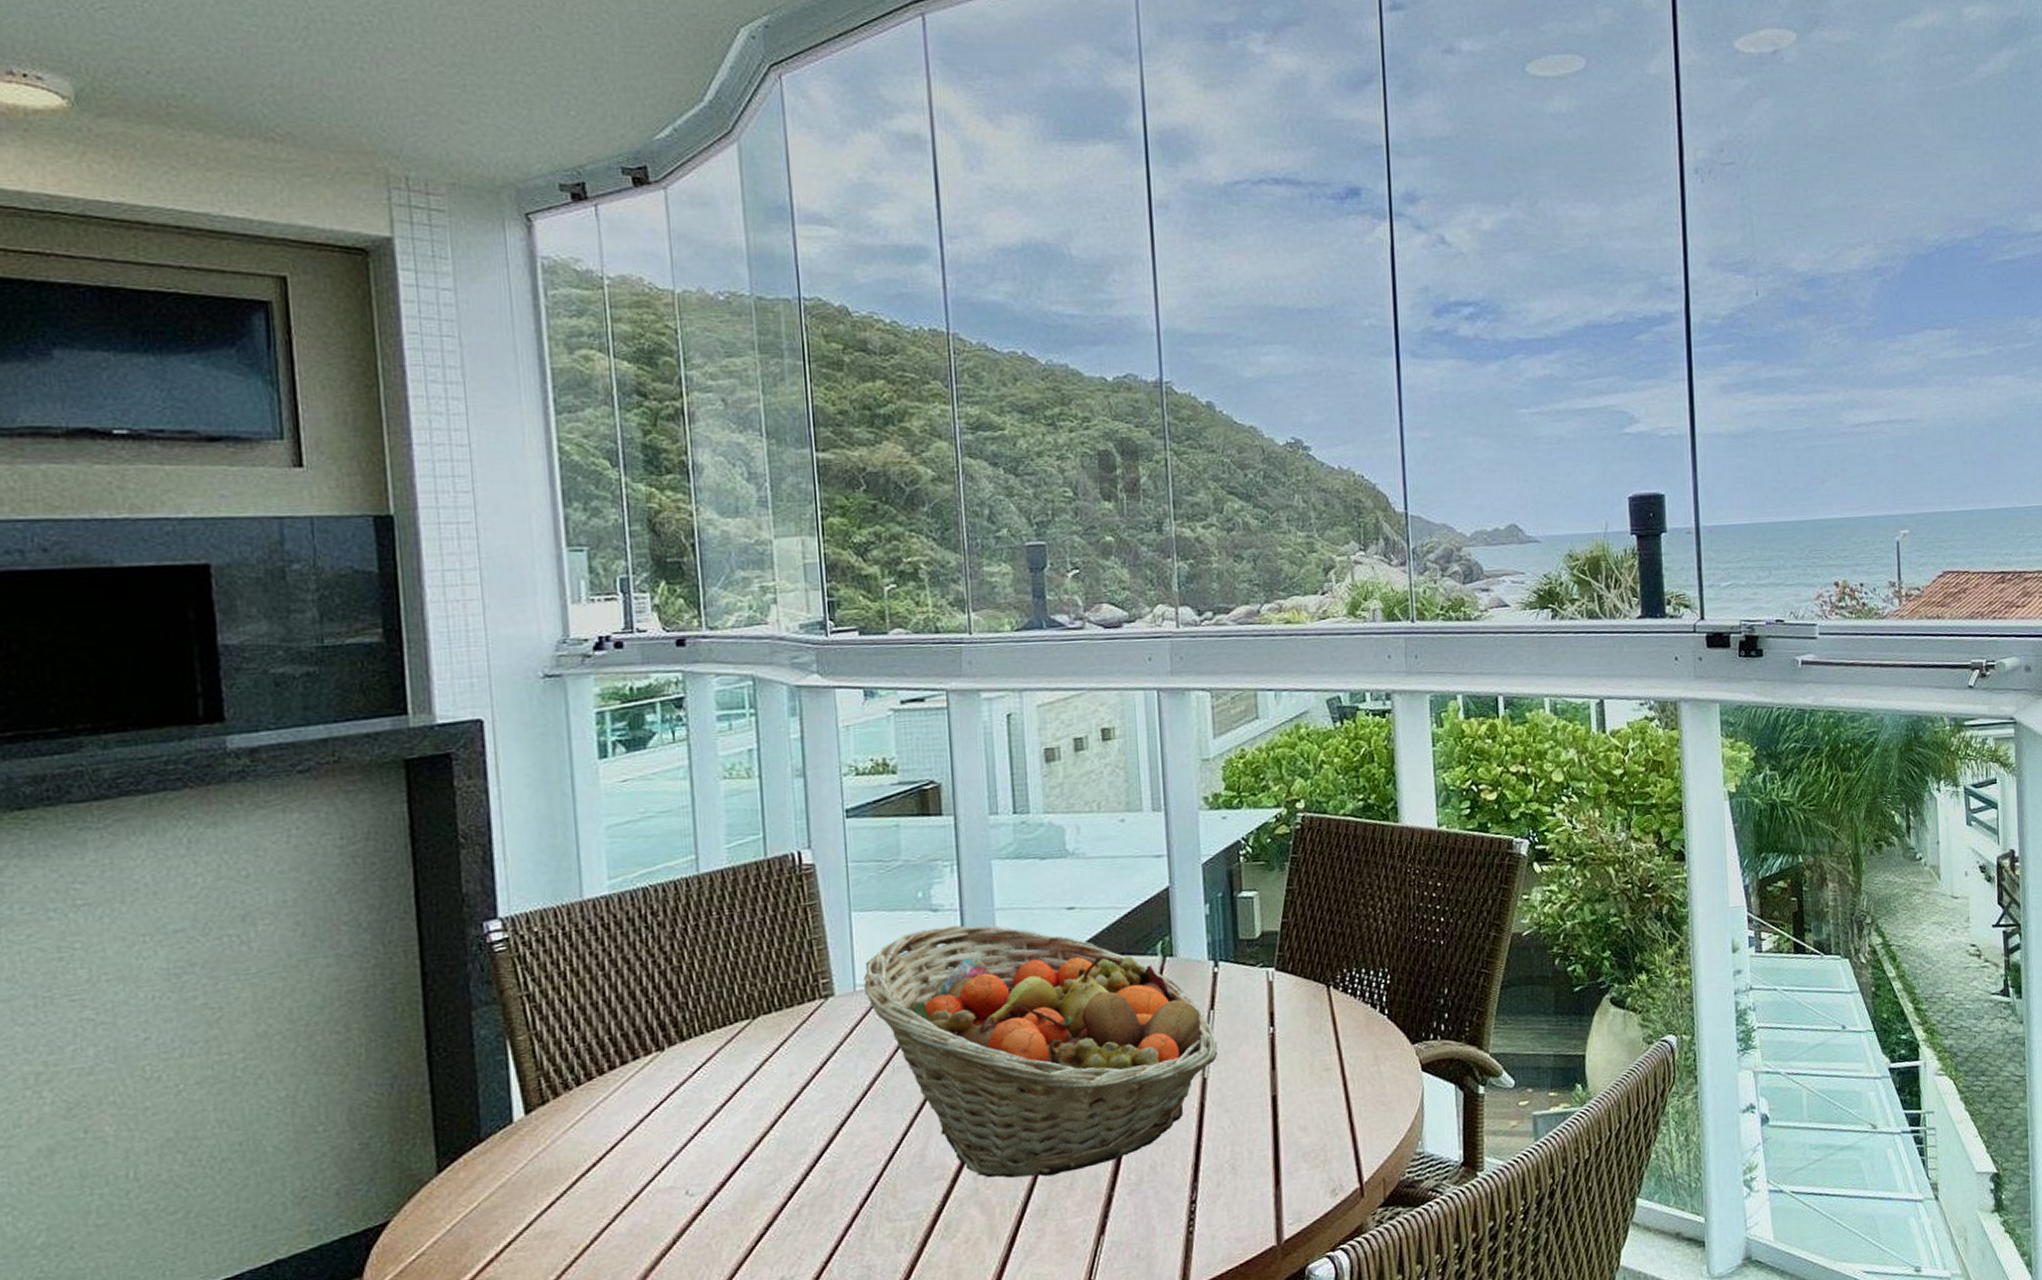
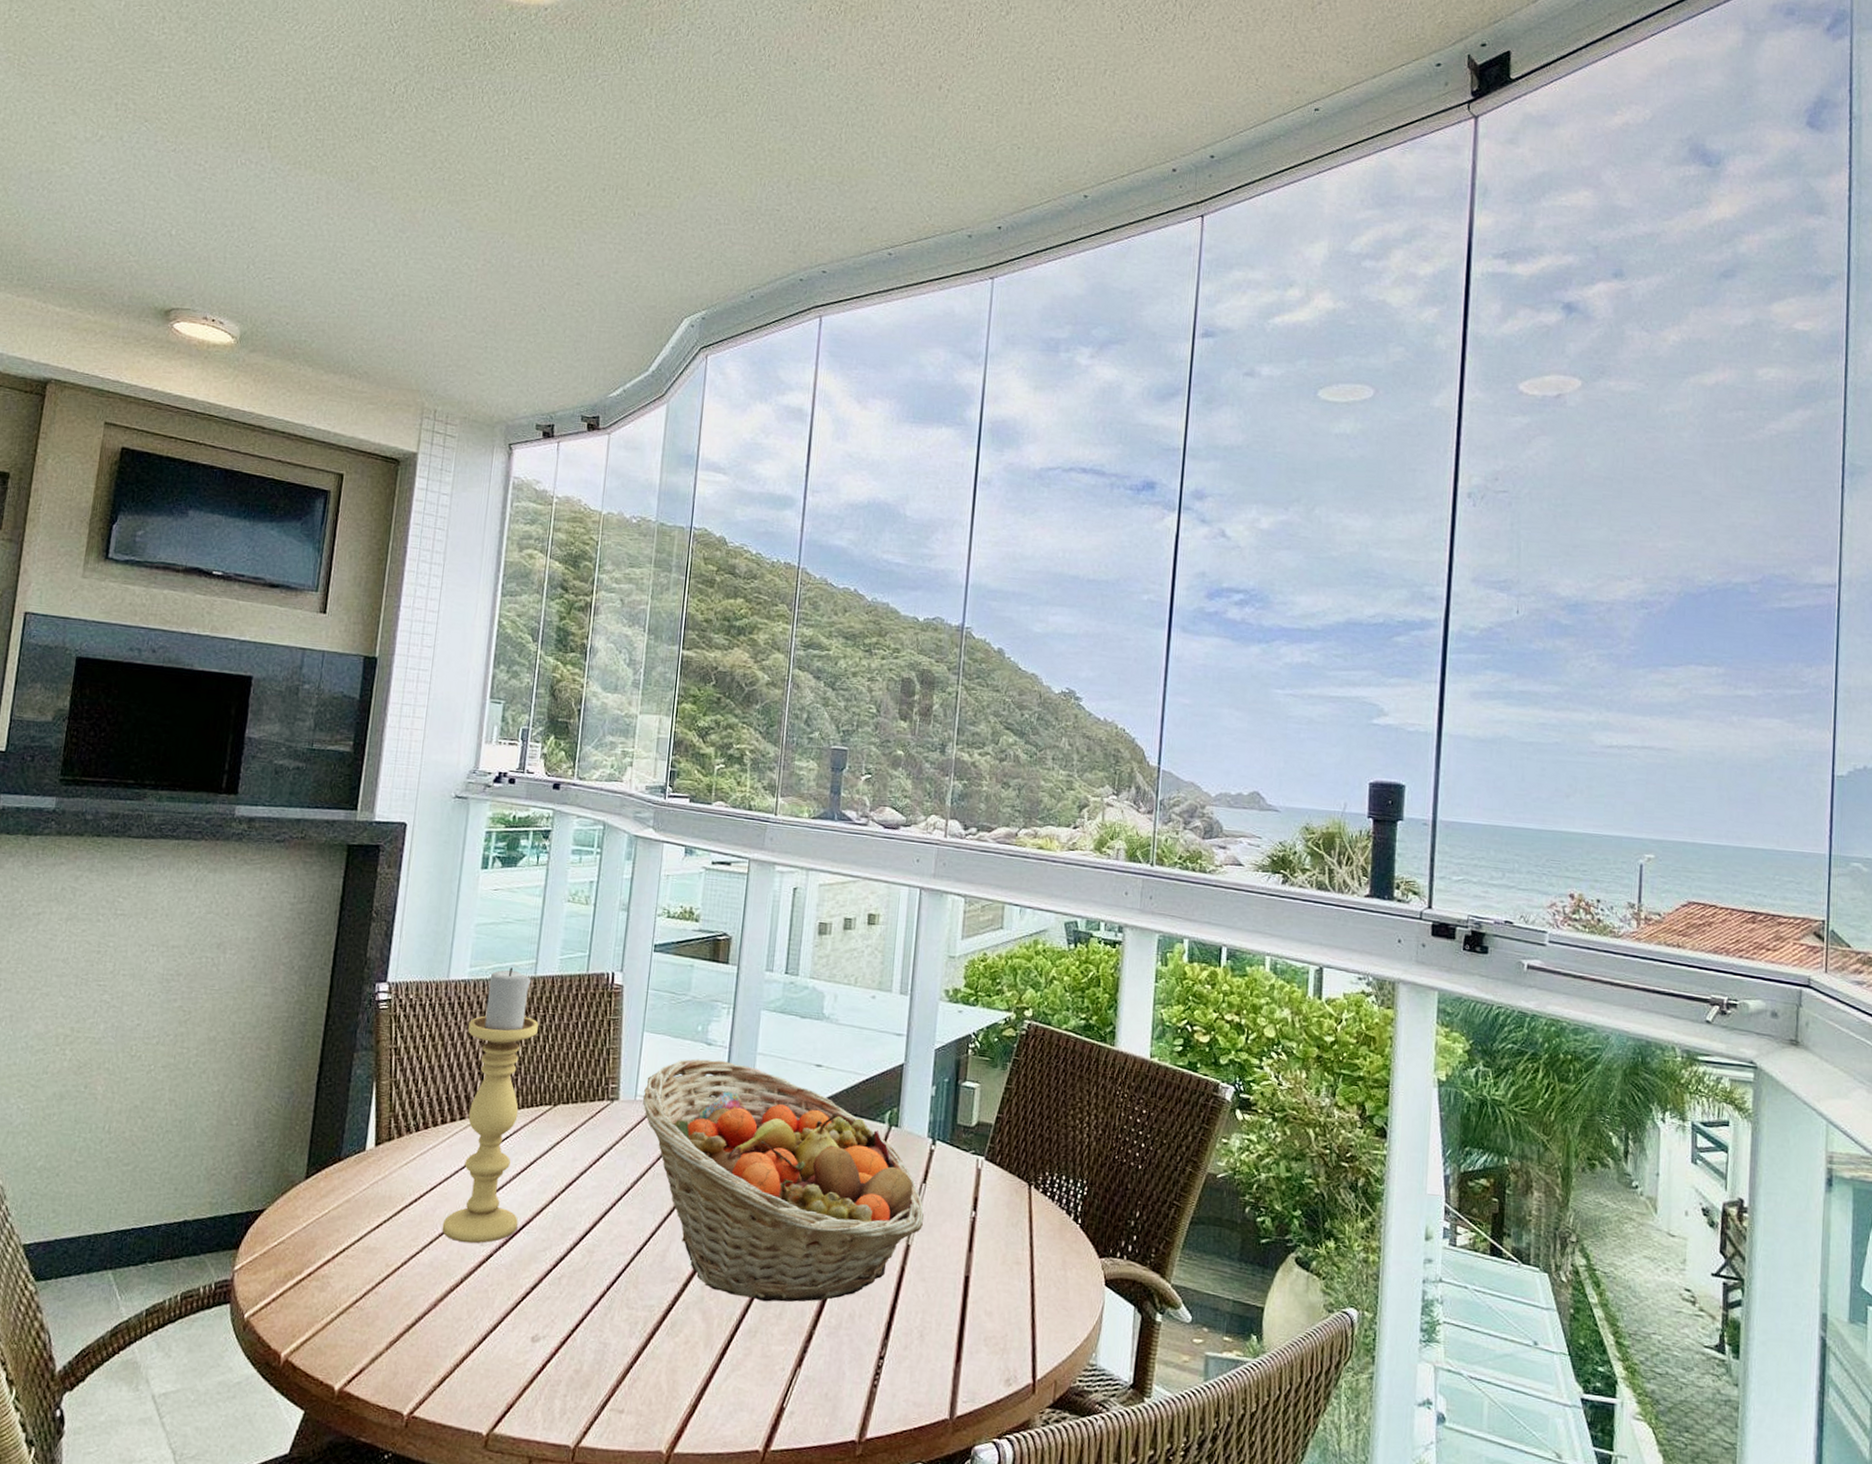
candle holder: none [621,869,734,1199] -> present [442,967,538,1244]

